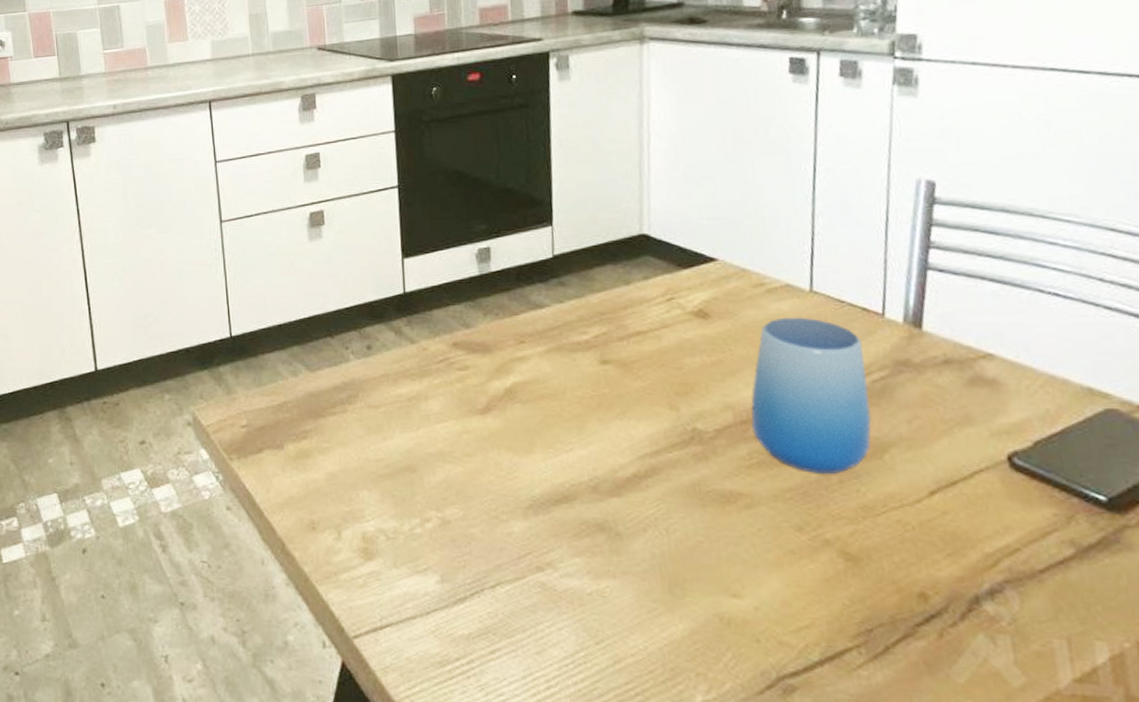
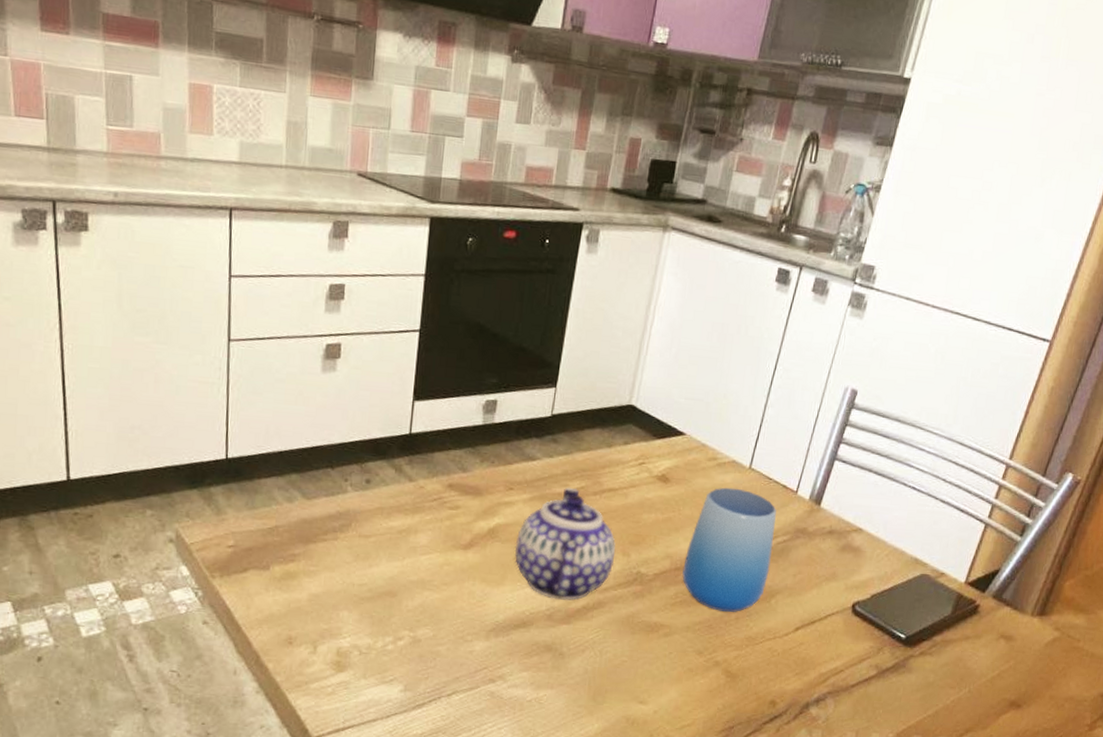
teapot: none [538,334,662,468] -> present [514,487,616,600]

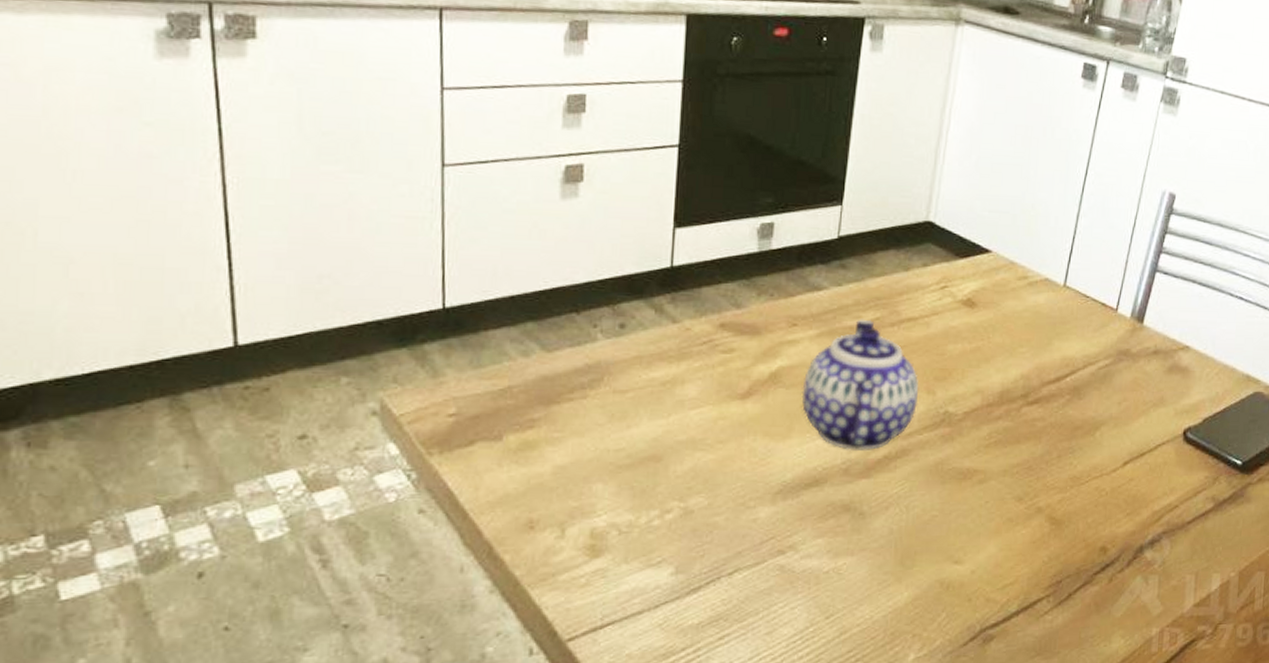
cup: present [682,487,777,612] -> none [996,309,1096,450]

